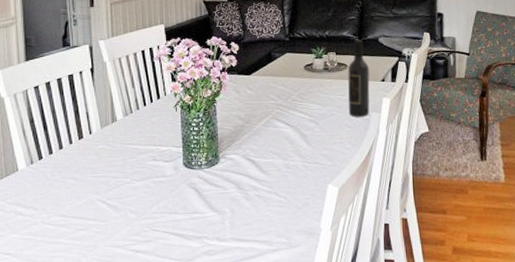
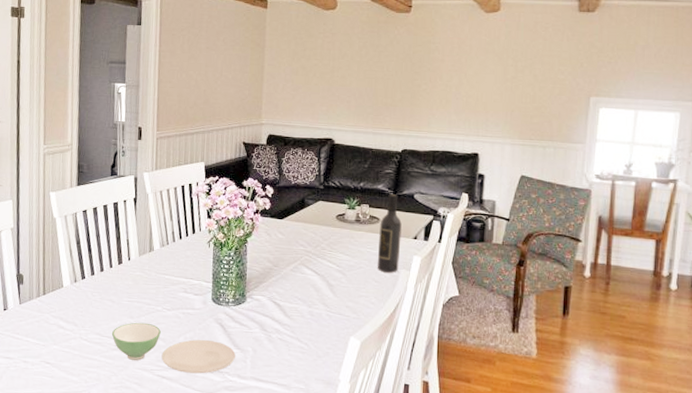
bowl: none [77,197,131,238] -> present [111,322,161,360]
plate: none [134,206,213,244] -> present [161,339,235,374]

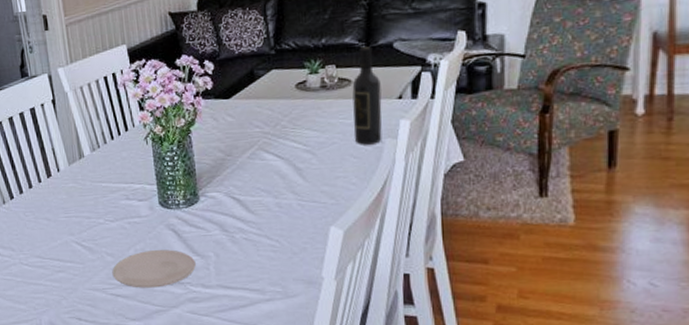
bowl: present [111,322,161,360] -> none [53,238,107,281]

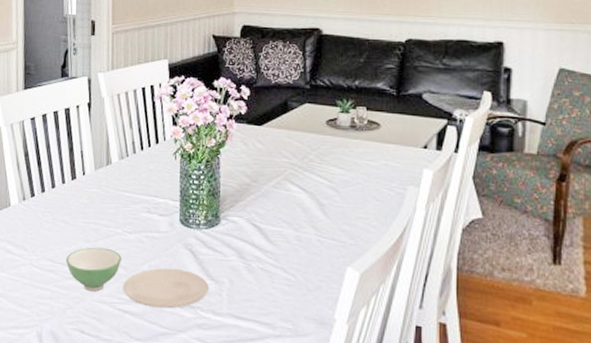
bowl: none [53,238,107,281] -> present [65,247,122,292]
wine bottle: present [352,46,382,145] -> none [378,94,408,190]

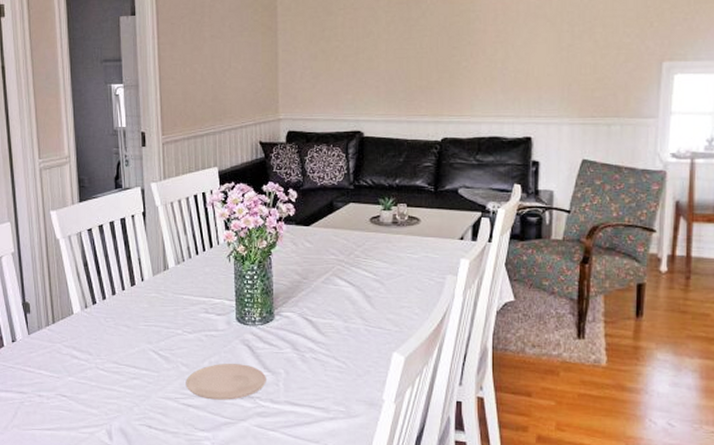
bowl: present [65,247,122,292] -> none [129,348,183,389]

